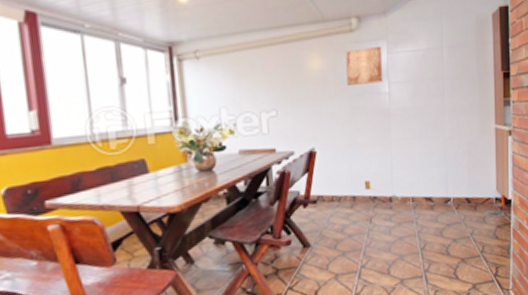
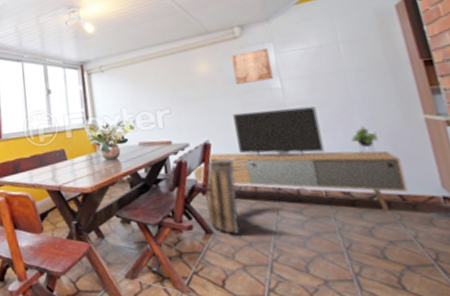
media console: none [296,113,473,213] -> present [193,106,408,211]
basket: none [306,167,356,246] -> present [204,158,255,235]

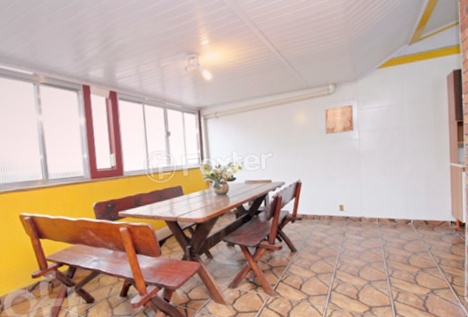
media console: present [193,106,408,211] -> none [286,154,431,232]
basket: present [204,158,255,235] -> none [294,194,332,252]

